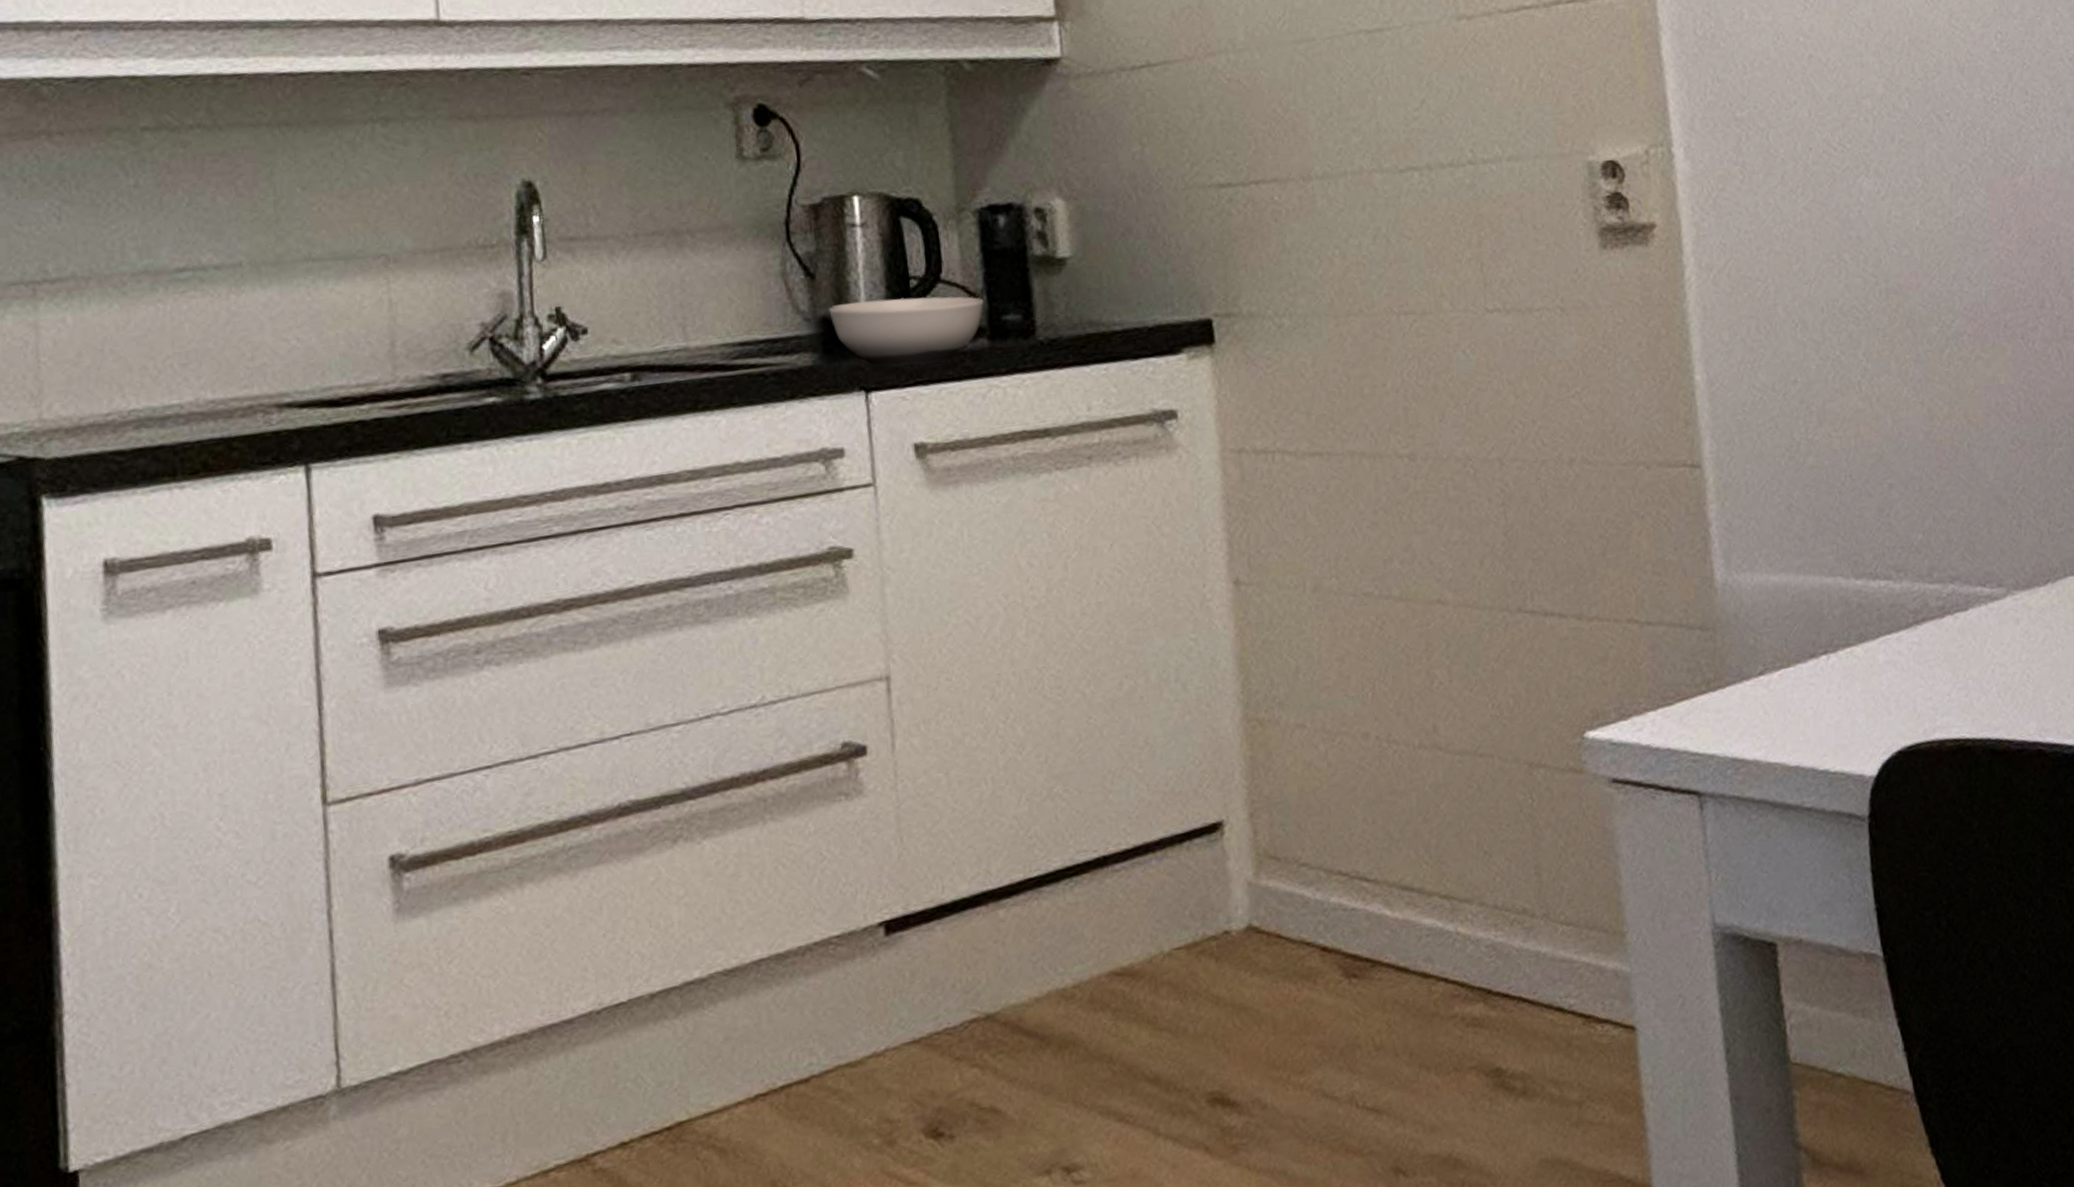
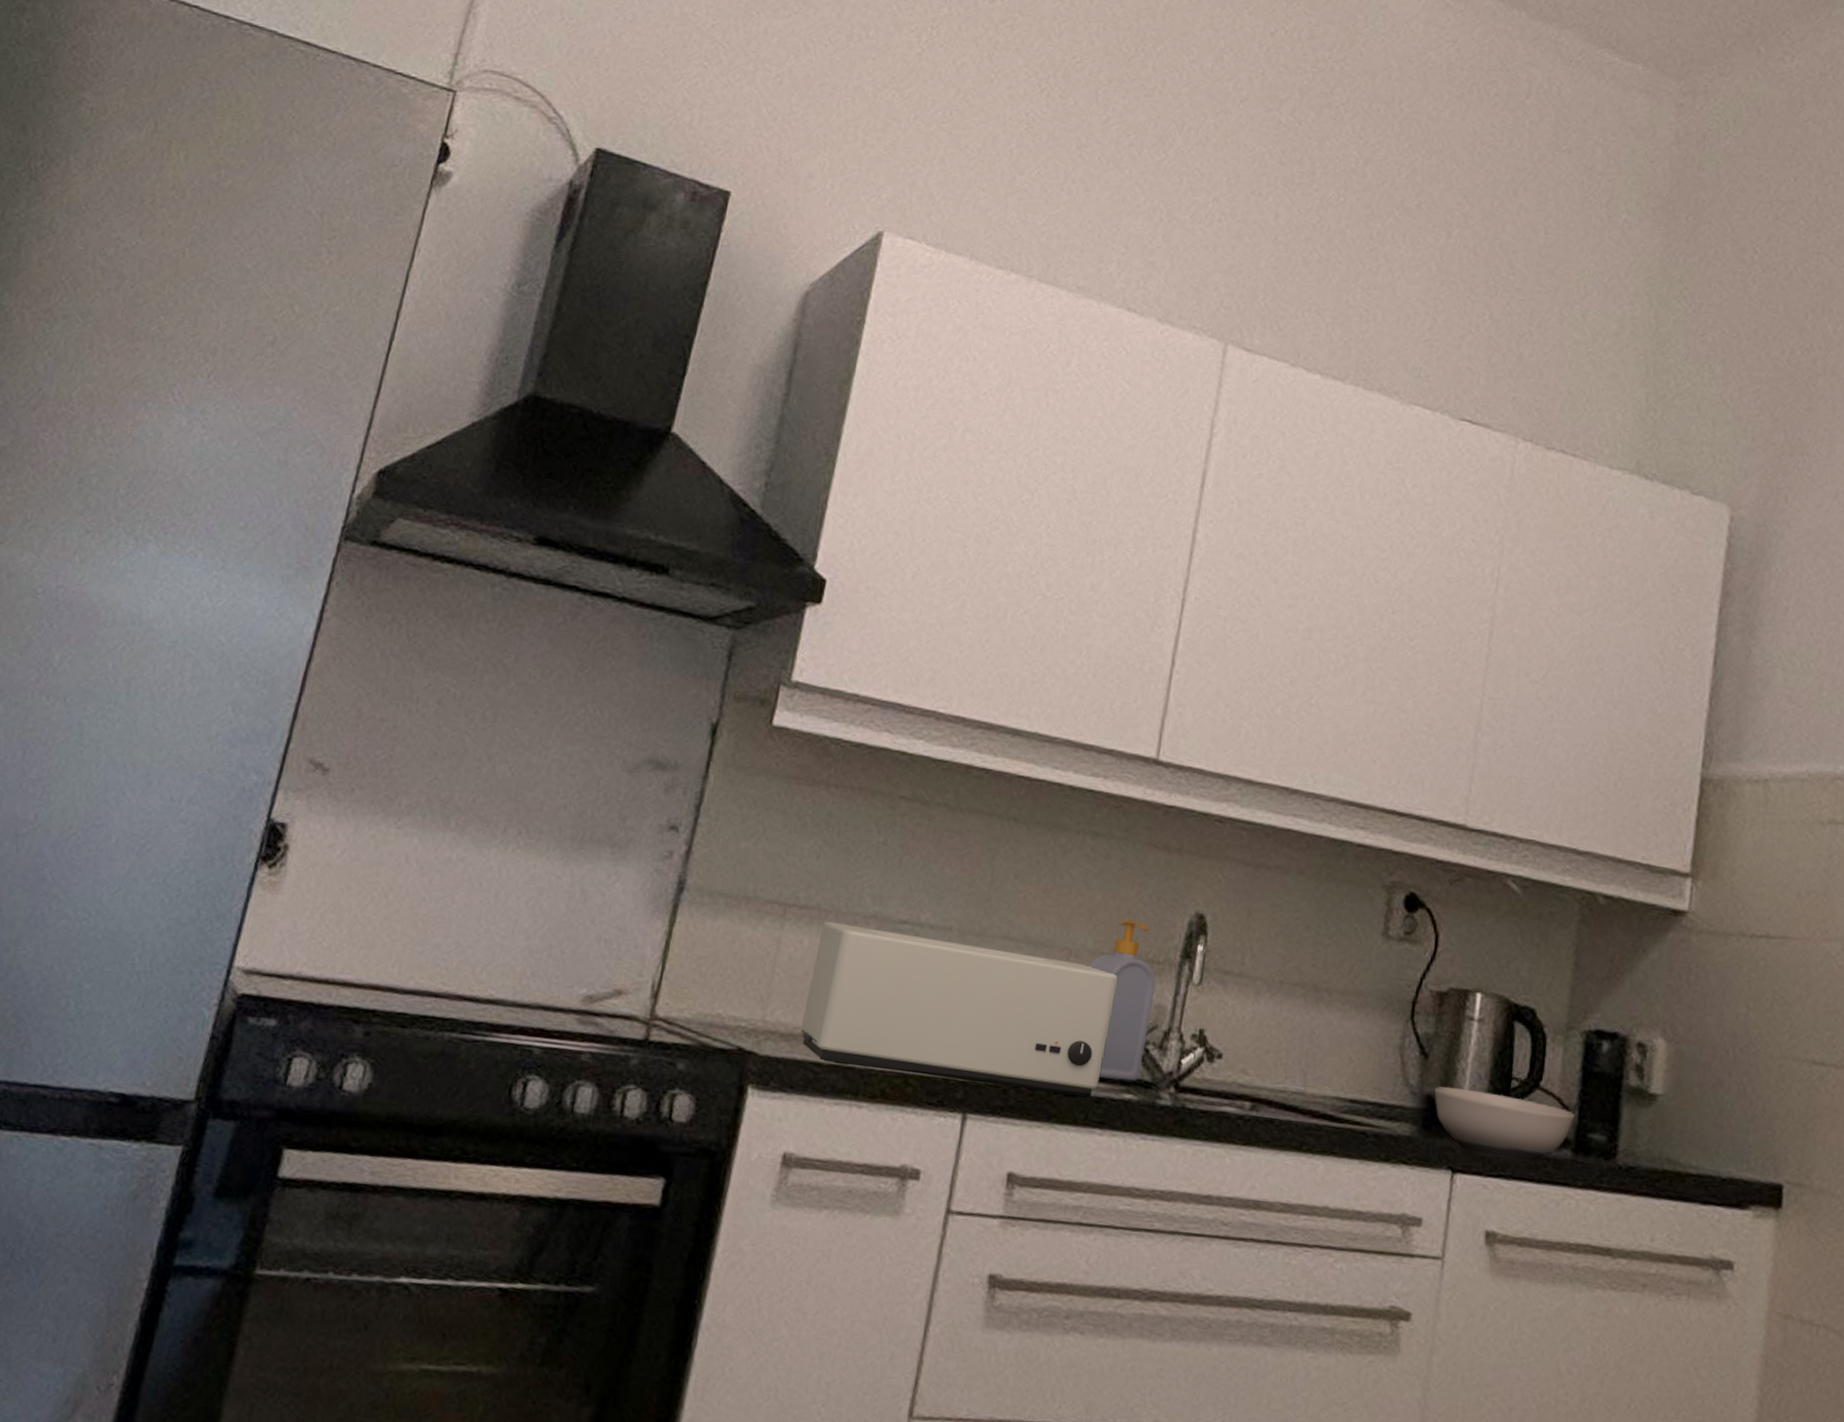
toaster: none [84,267,454,448] -> present [800,921,1118,1099]
soap bottle: none [411,206,499,387] -> present [1088,920,1156,1082]

